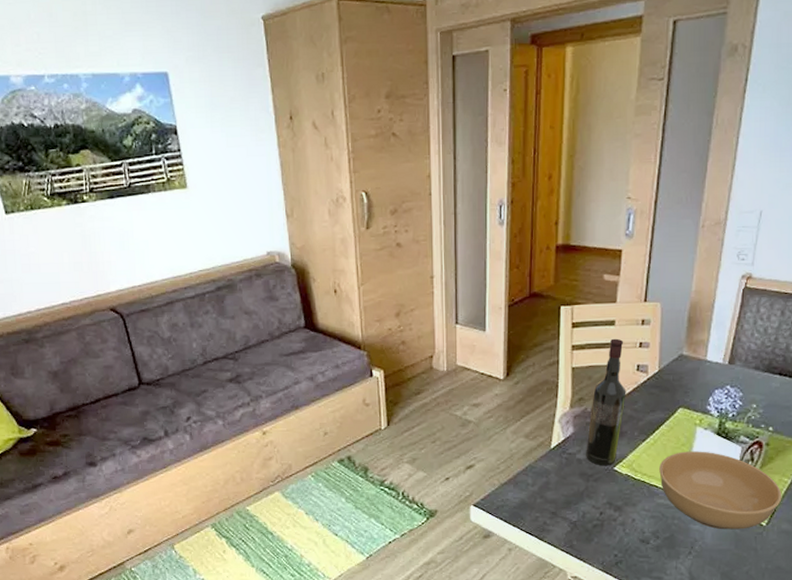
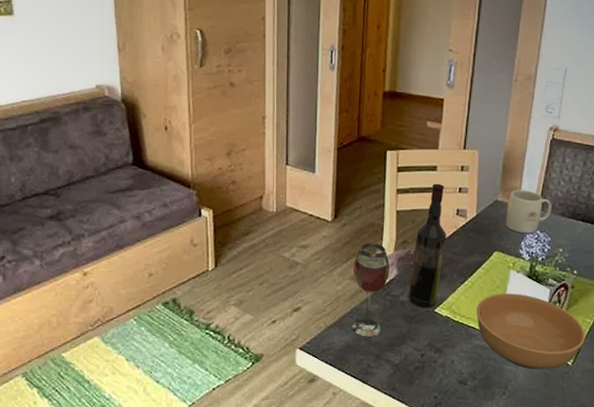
wineglass: none [526,401,565,495] -> present [352,243,389,337]
mug: none [691,343,744,389] -> present [505,190,552,234]

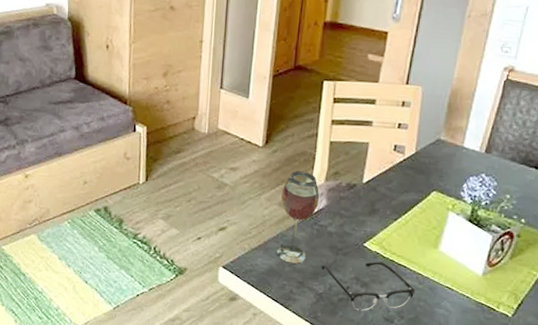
eyeglasses: none [396,326,485,377] -> present [321,262,415,311]
wine bottle: present [409,183,447,308] -> none [337,117,383,242]
bowl: present [476,293,586,370] -> none [408,234,530,318]
mug: present [505,190,552,234] -> none [447,130,501,177]

